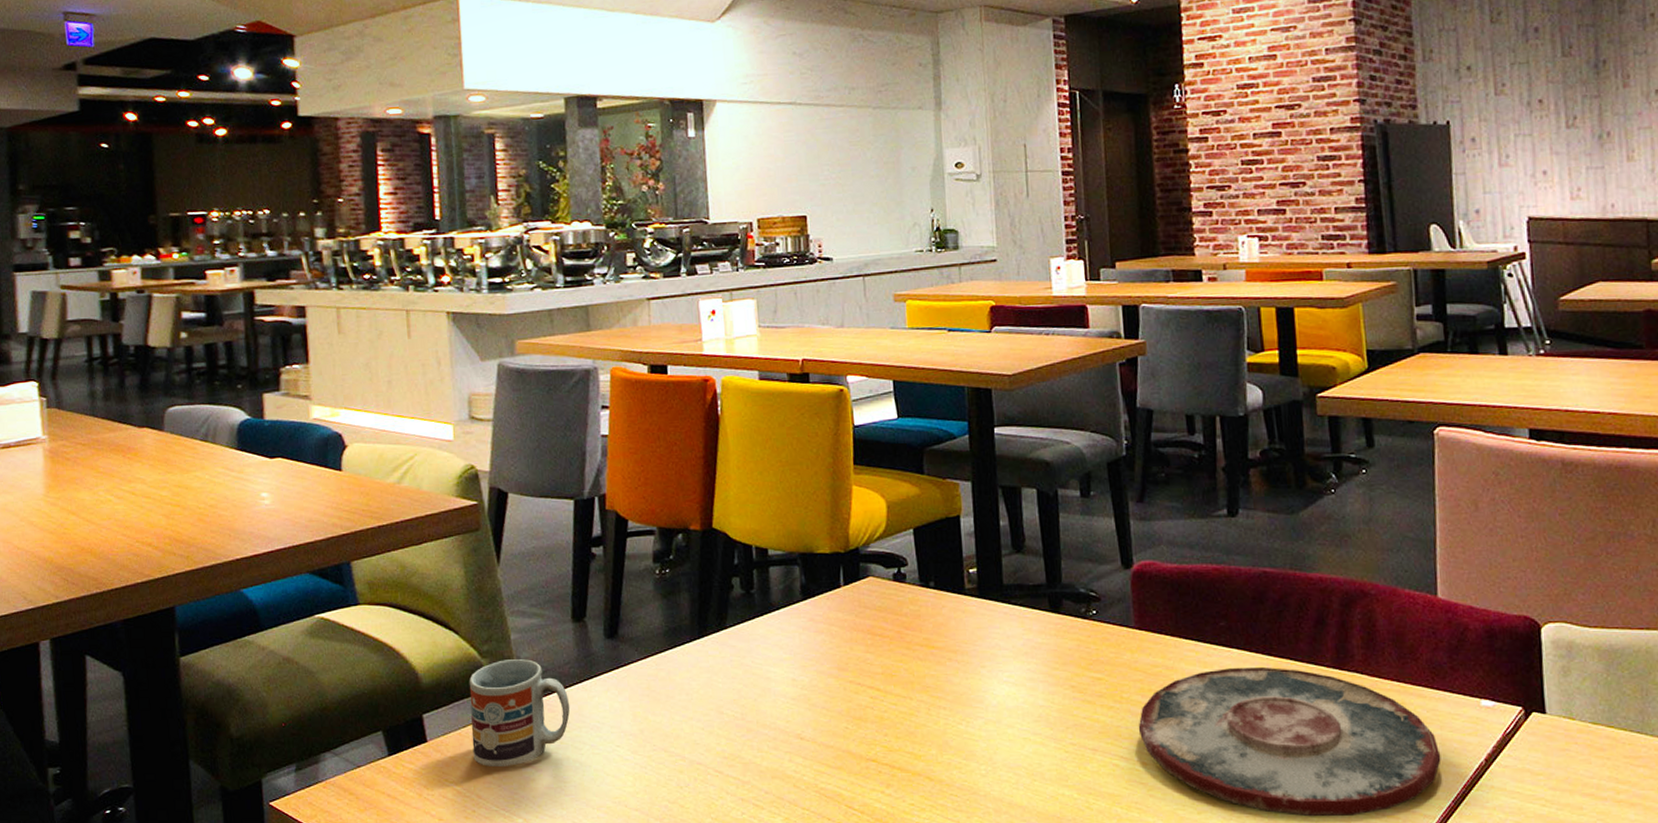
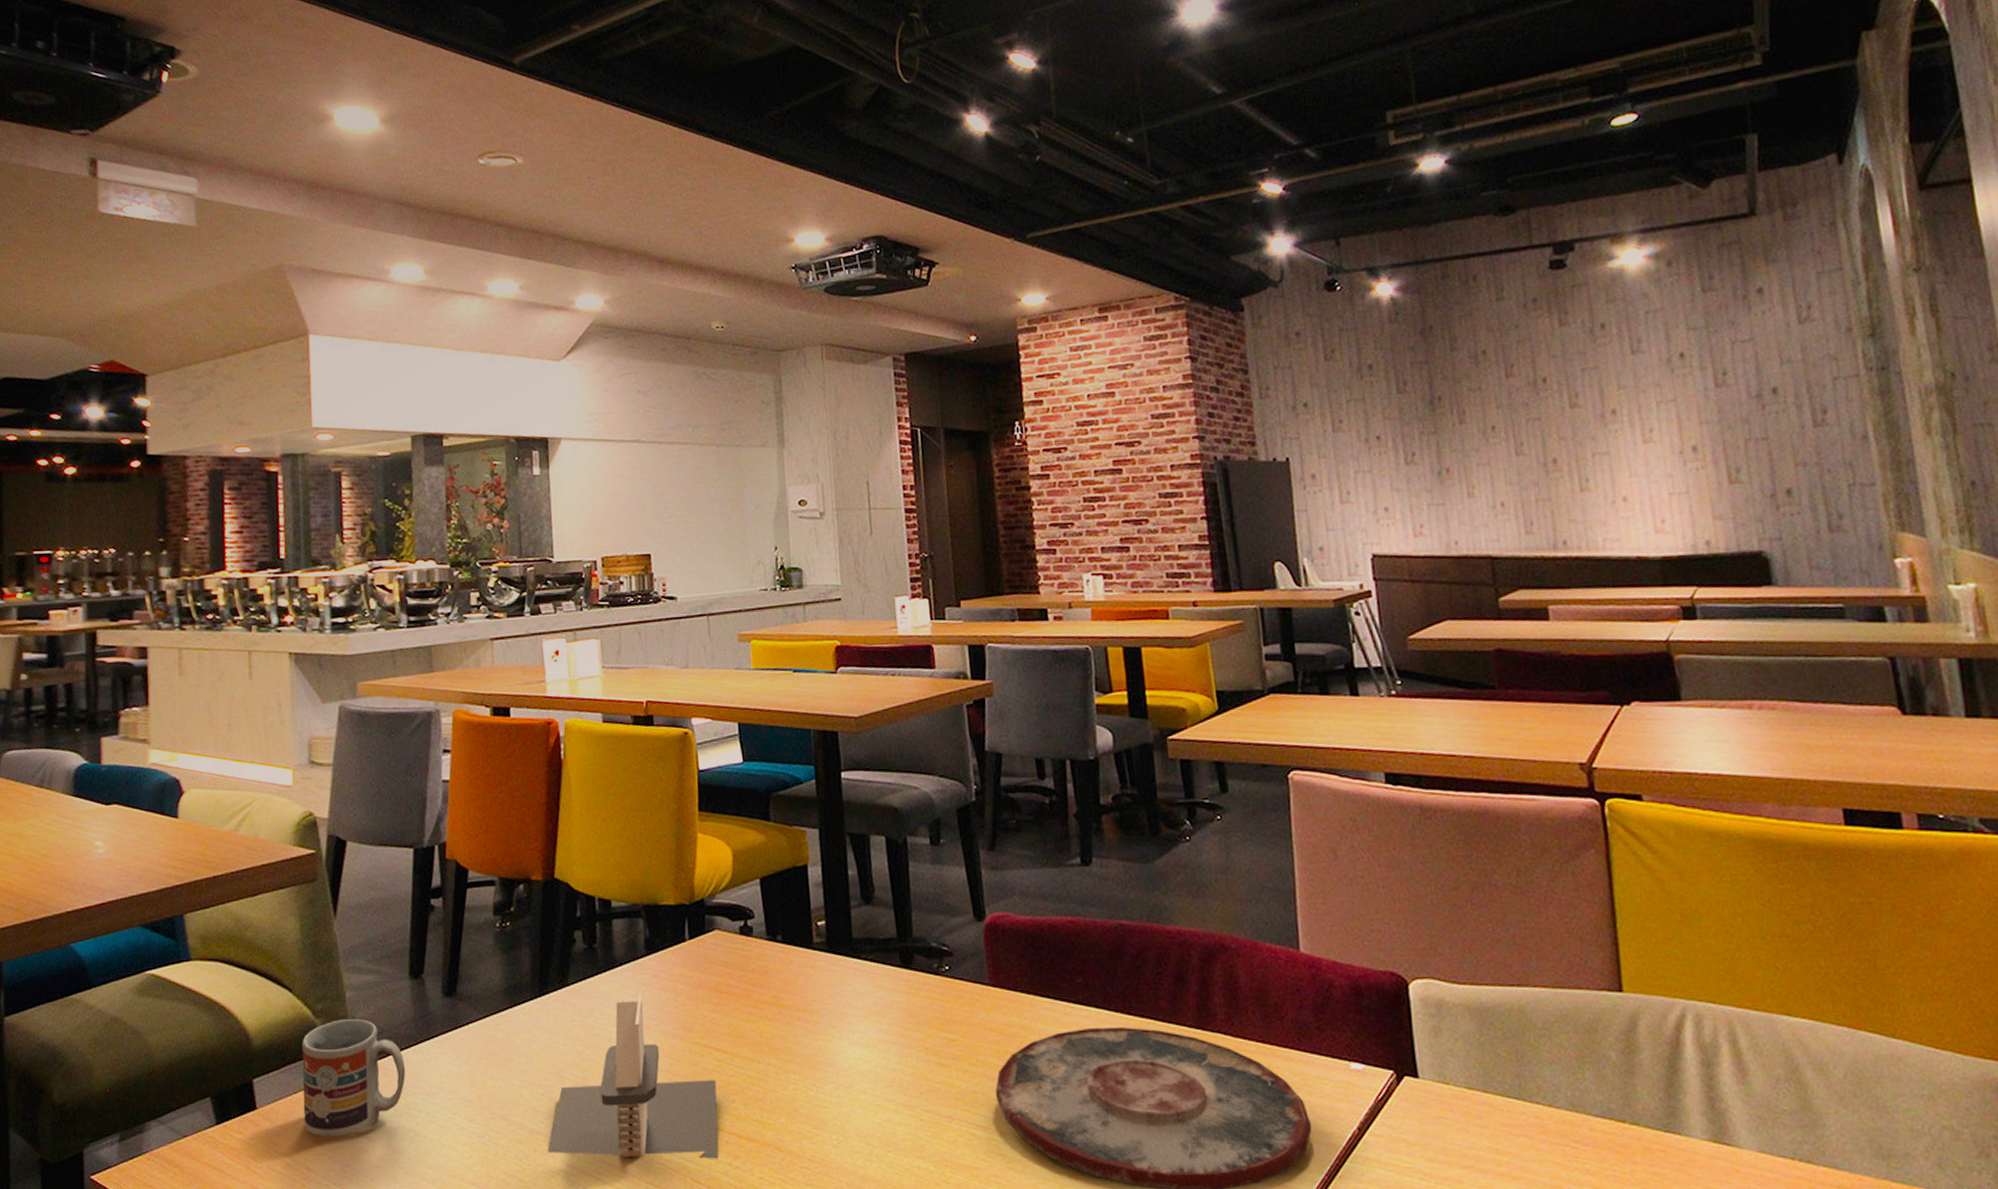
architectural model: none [708,636,872,787] -> present [548,993,719,1159]

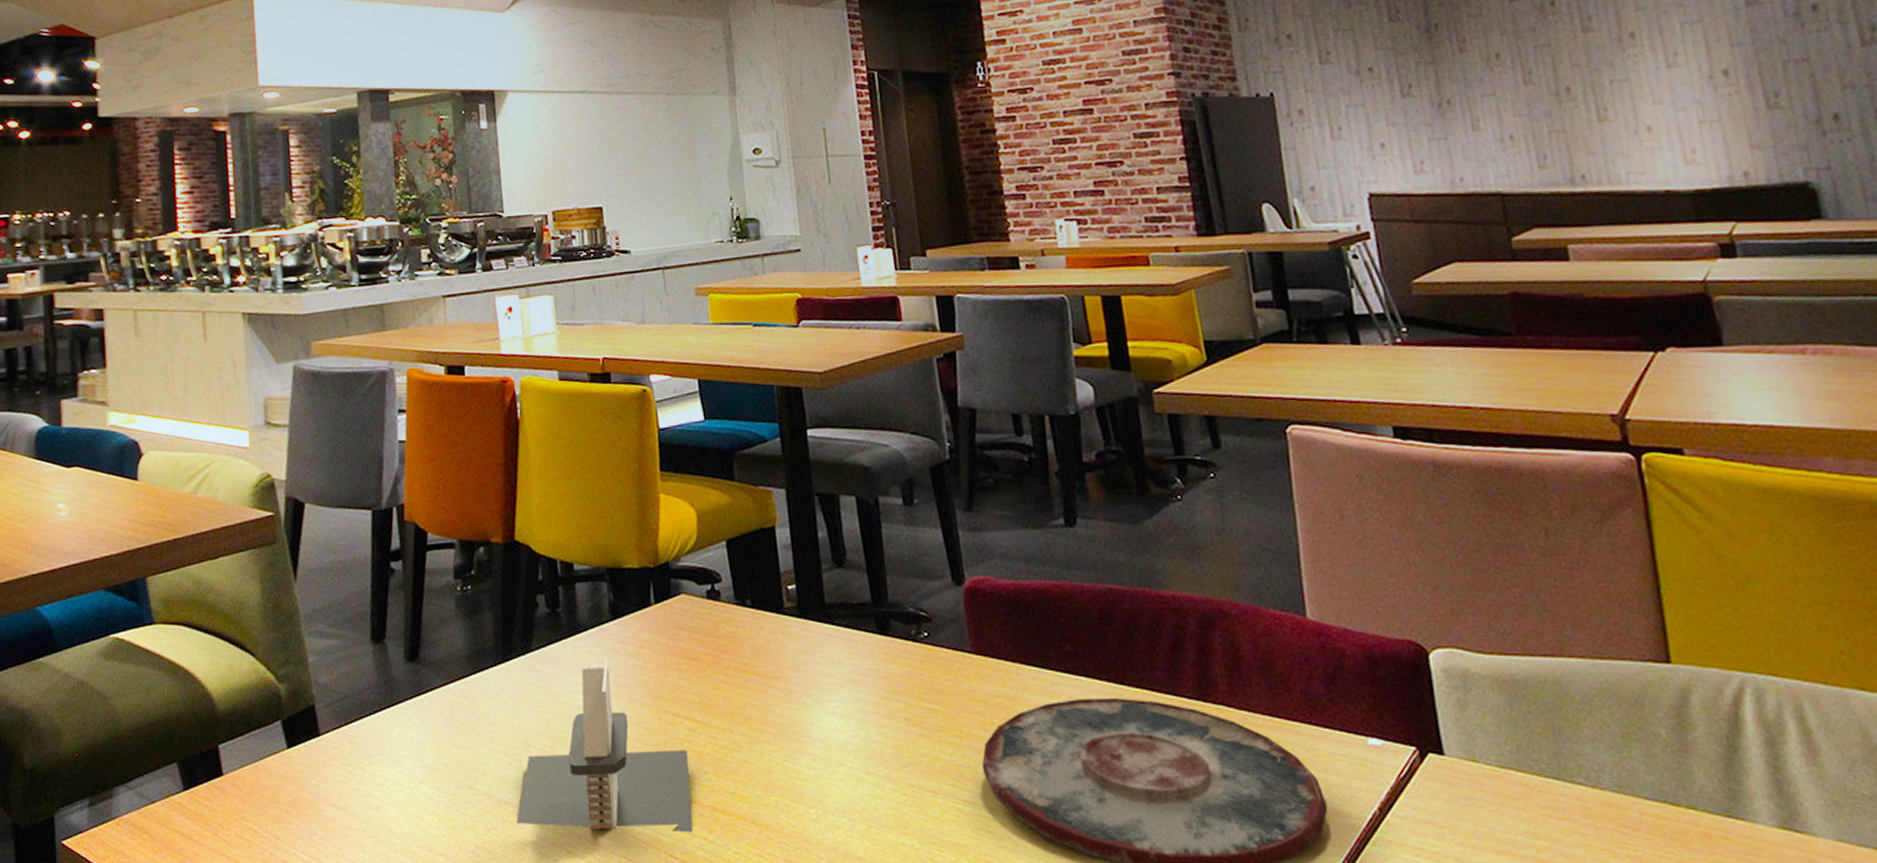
cup: present [301,1019,406,1136] -> none [265,684,371,804]

